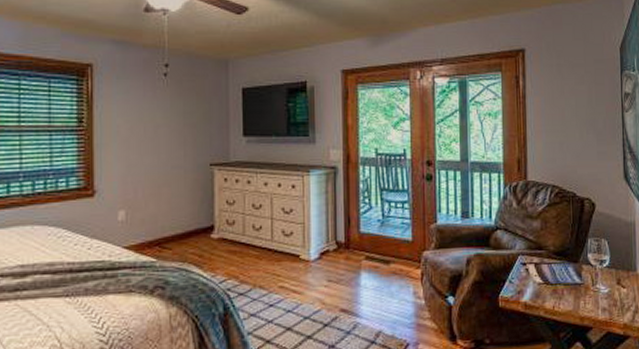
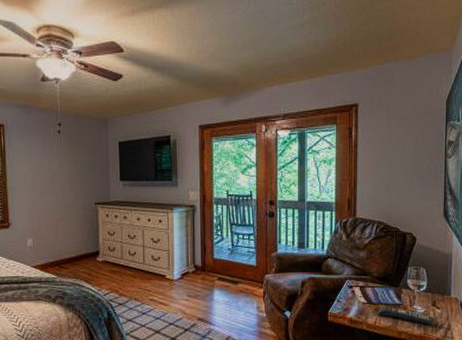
remote control: none [555,286,621,308] -> present [377,306,435,325]

